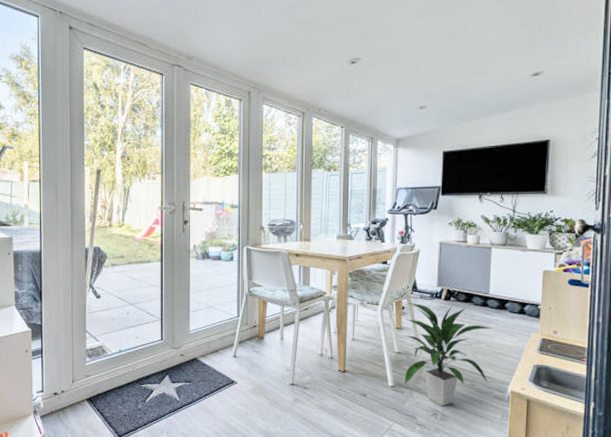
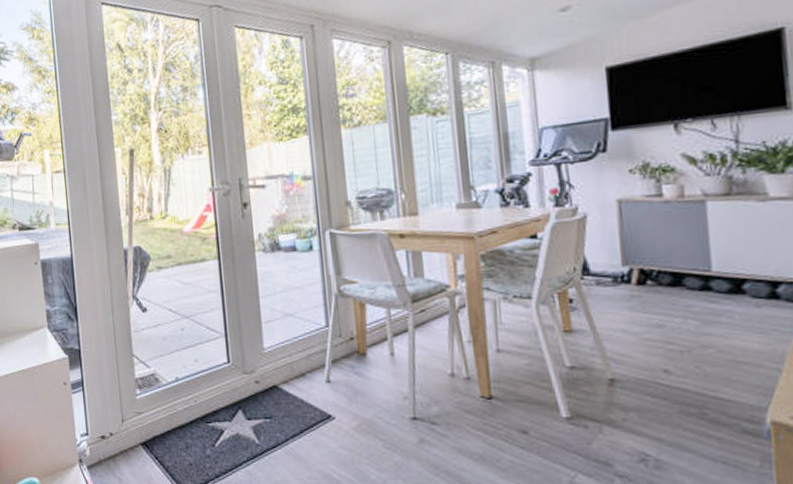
indoor plant: present [404,302,491,406] -> none [576,292,727,447]

